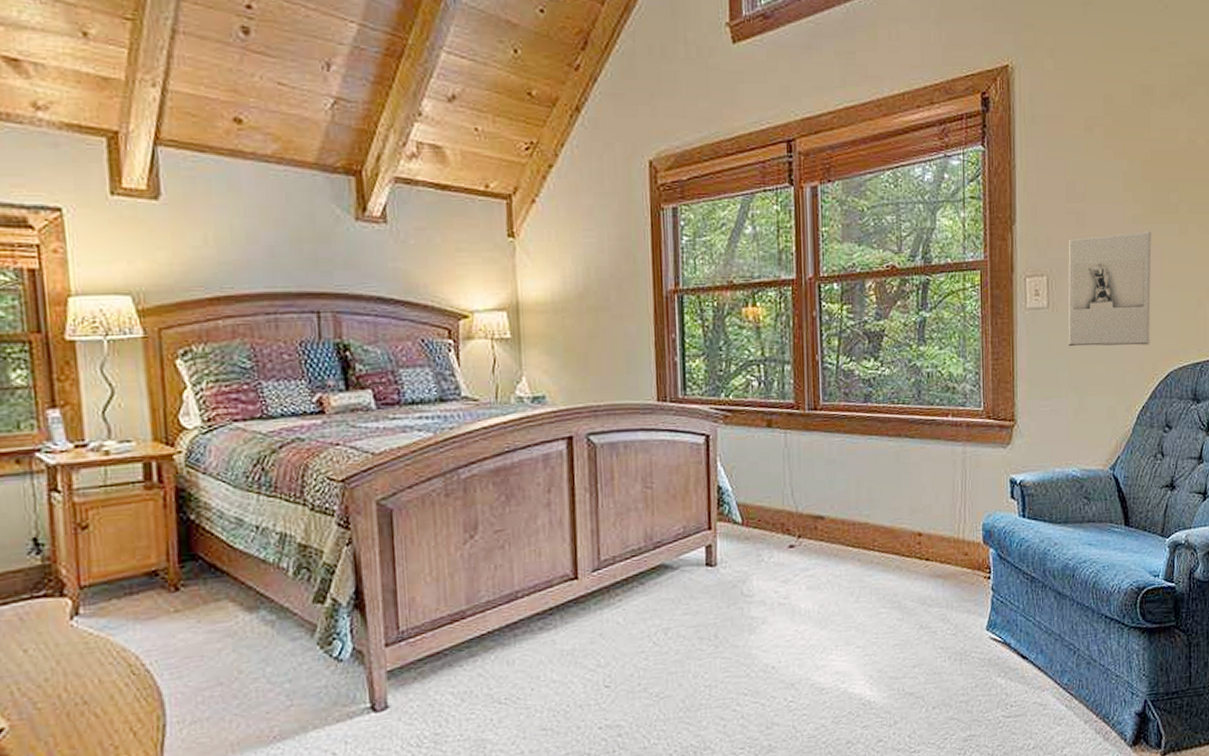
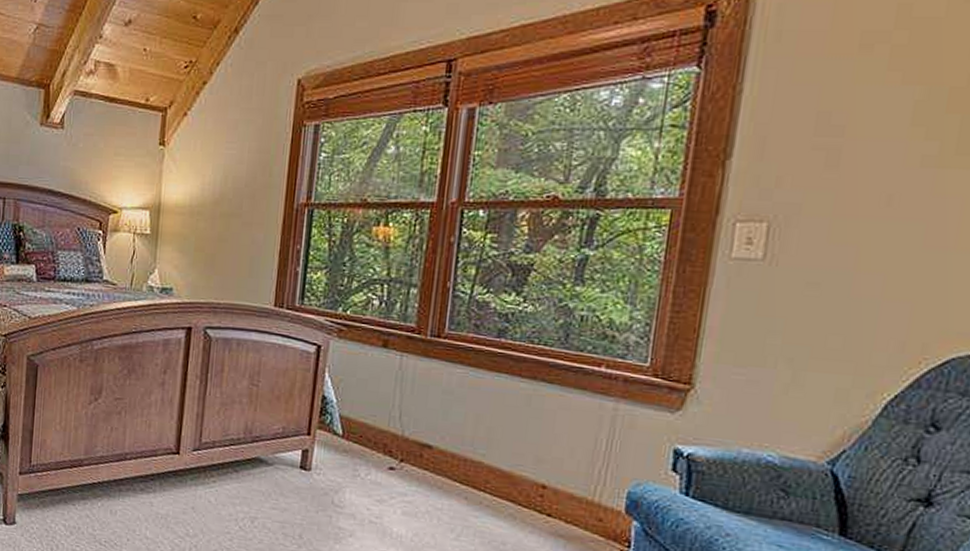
wall sculpture: present [1068,231,1152,347] -> none [787,177,951,321]

